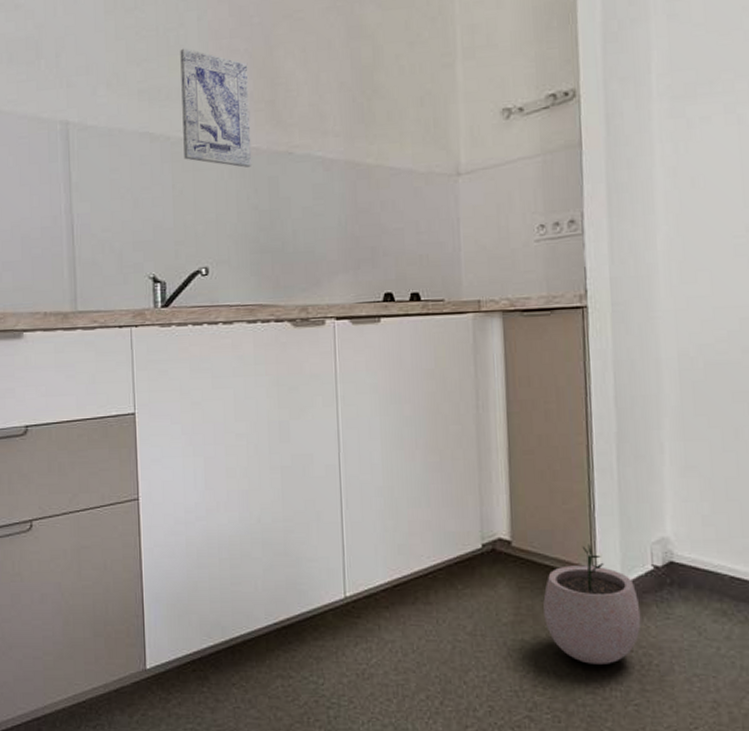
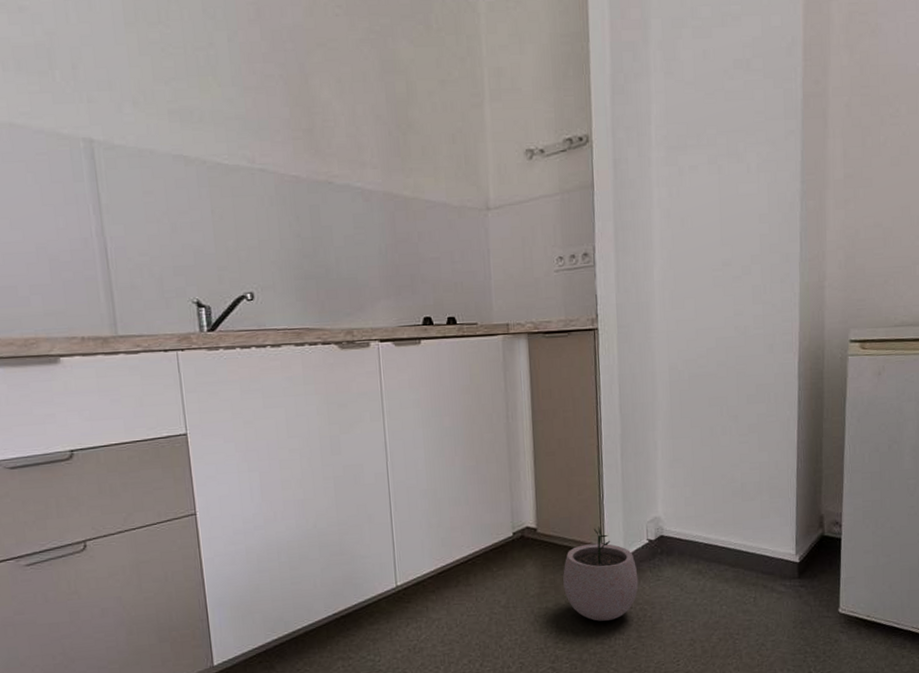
wall art: present [180,48,252,168] -> none [211,69,293,195]

